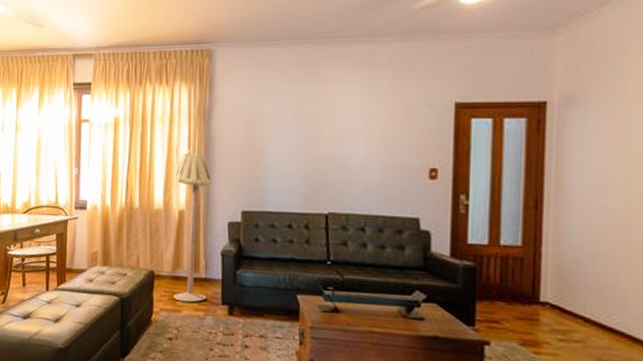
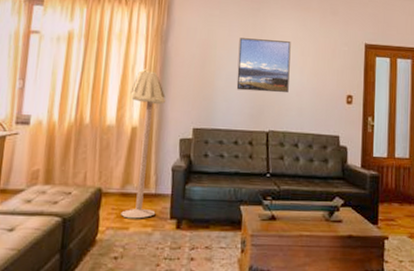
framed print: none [288,108,354,170] -> present [236,38,291,93]

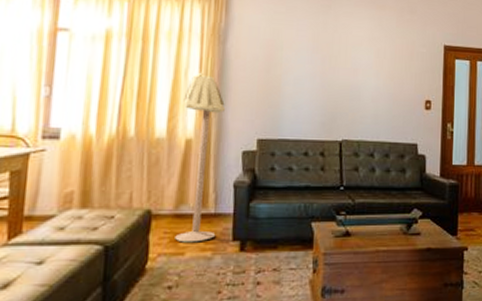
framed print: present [236,38,291,93] -> none [306,38,366,99]

